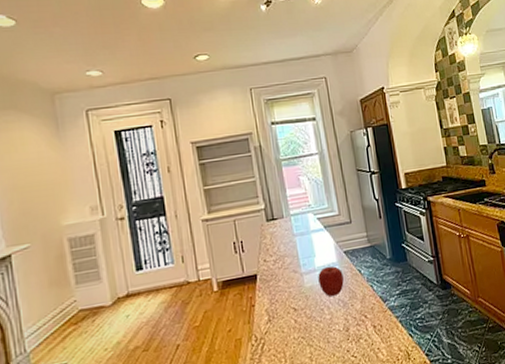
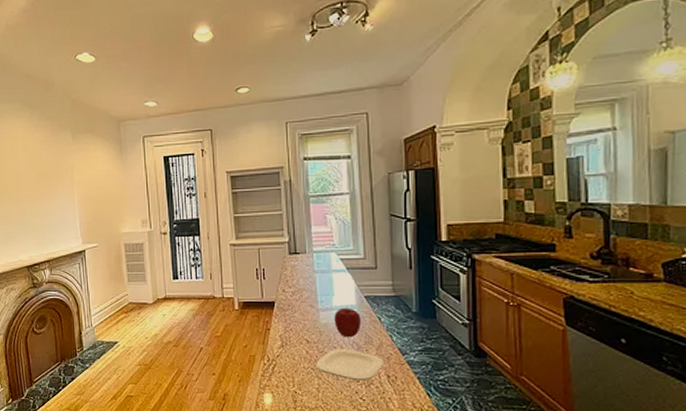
plate: none [306,308,370,340] -> present [316,349,385,381]

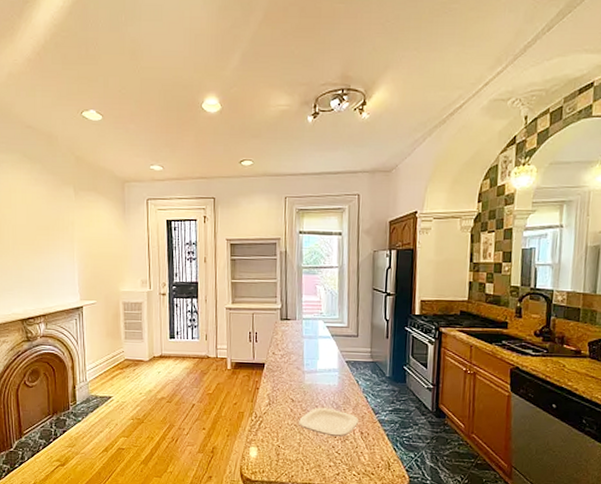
apple: present [334,307,361,337] -> none [317,370,341,397]

